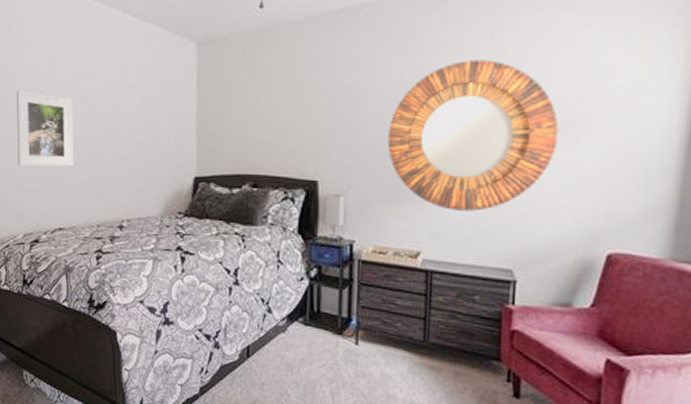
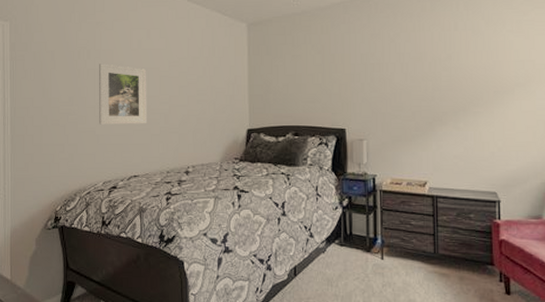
home mirror: present [388,60,559,211] -> none [397,35,521,148]

